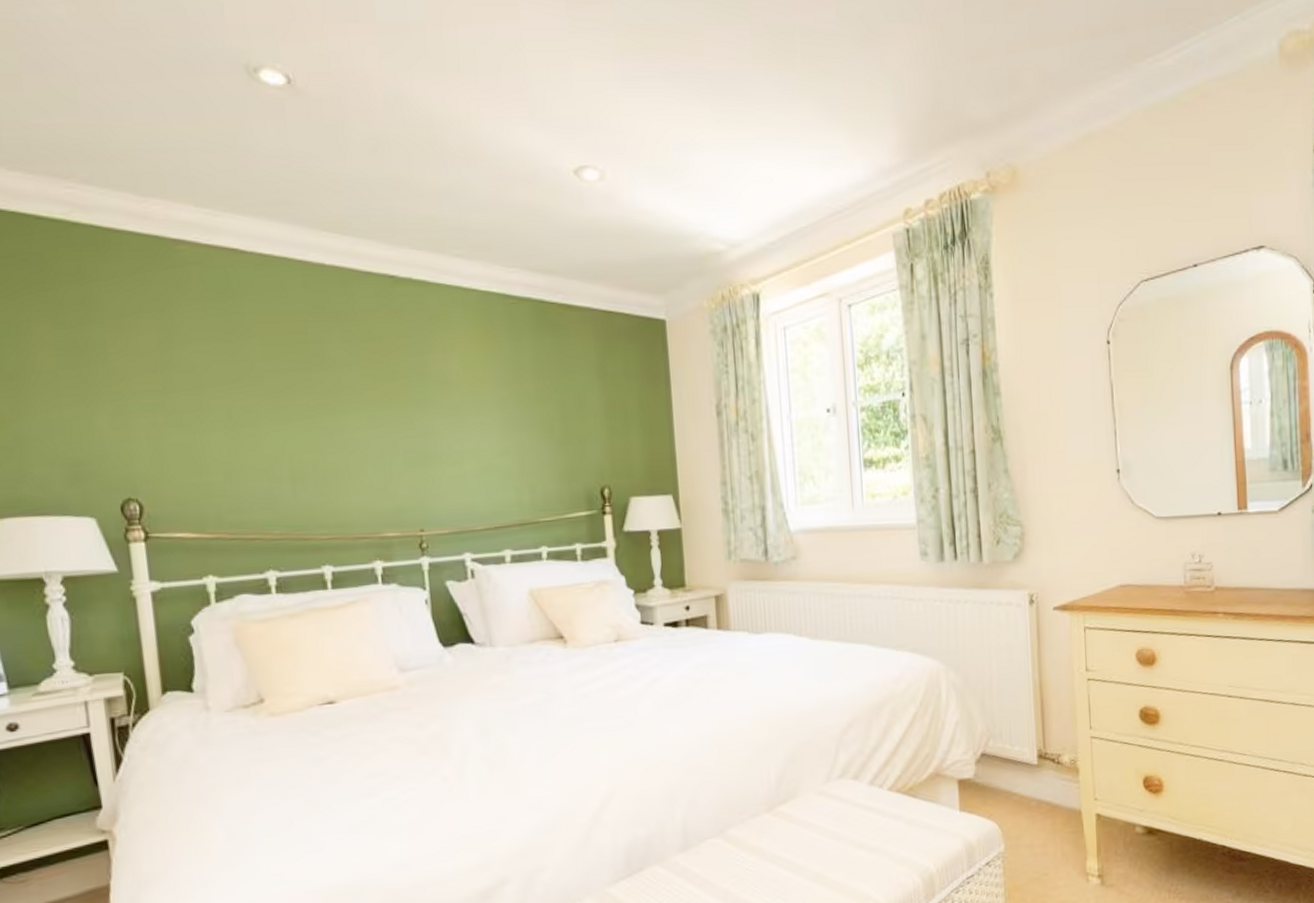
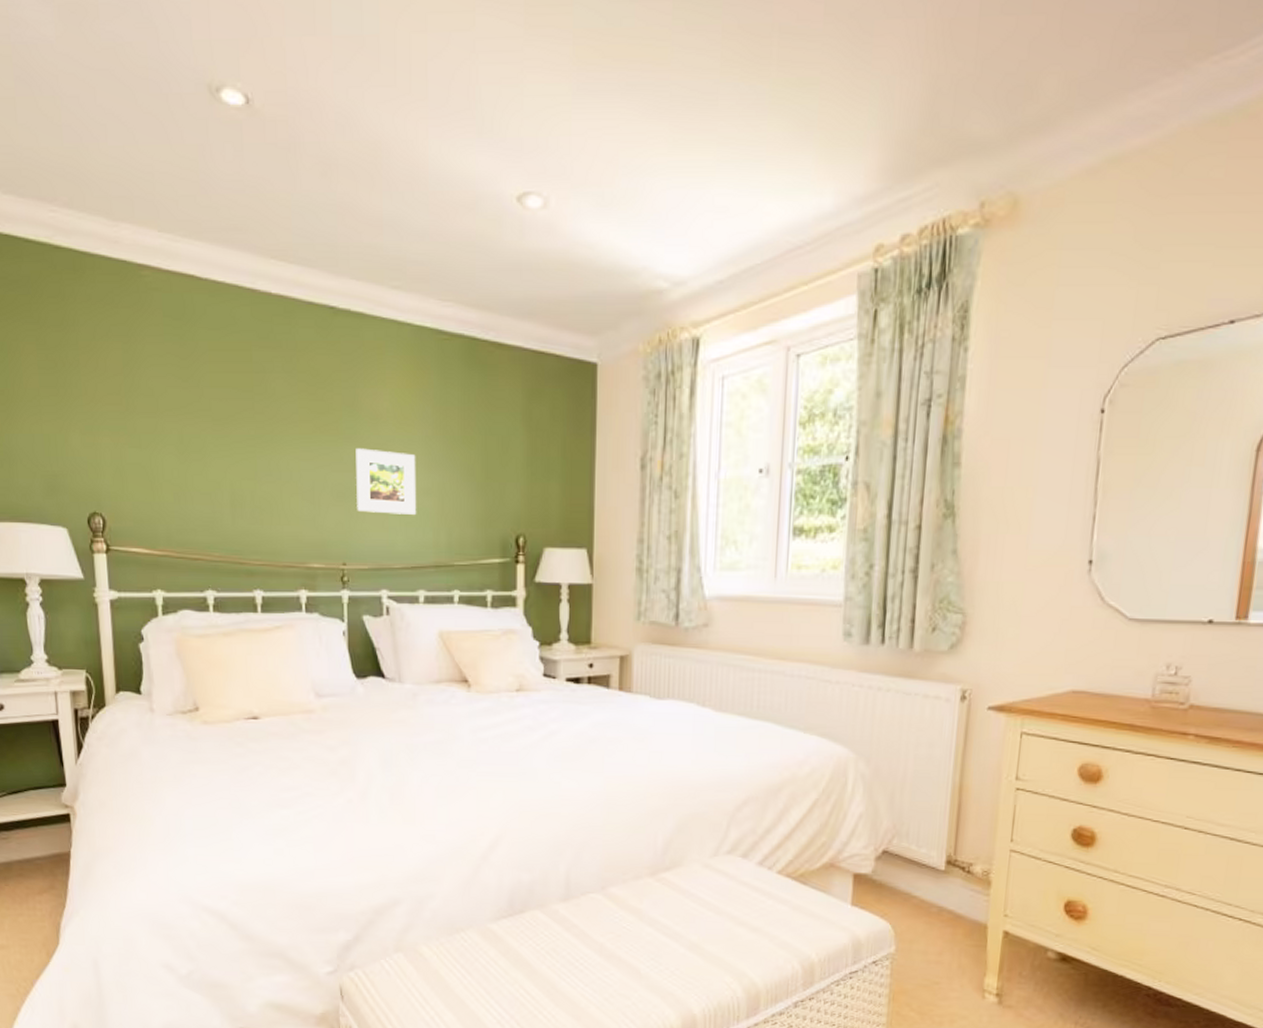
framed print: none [426,412,497,477] -> present [355,448,417,516]

